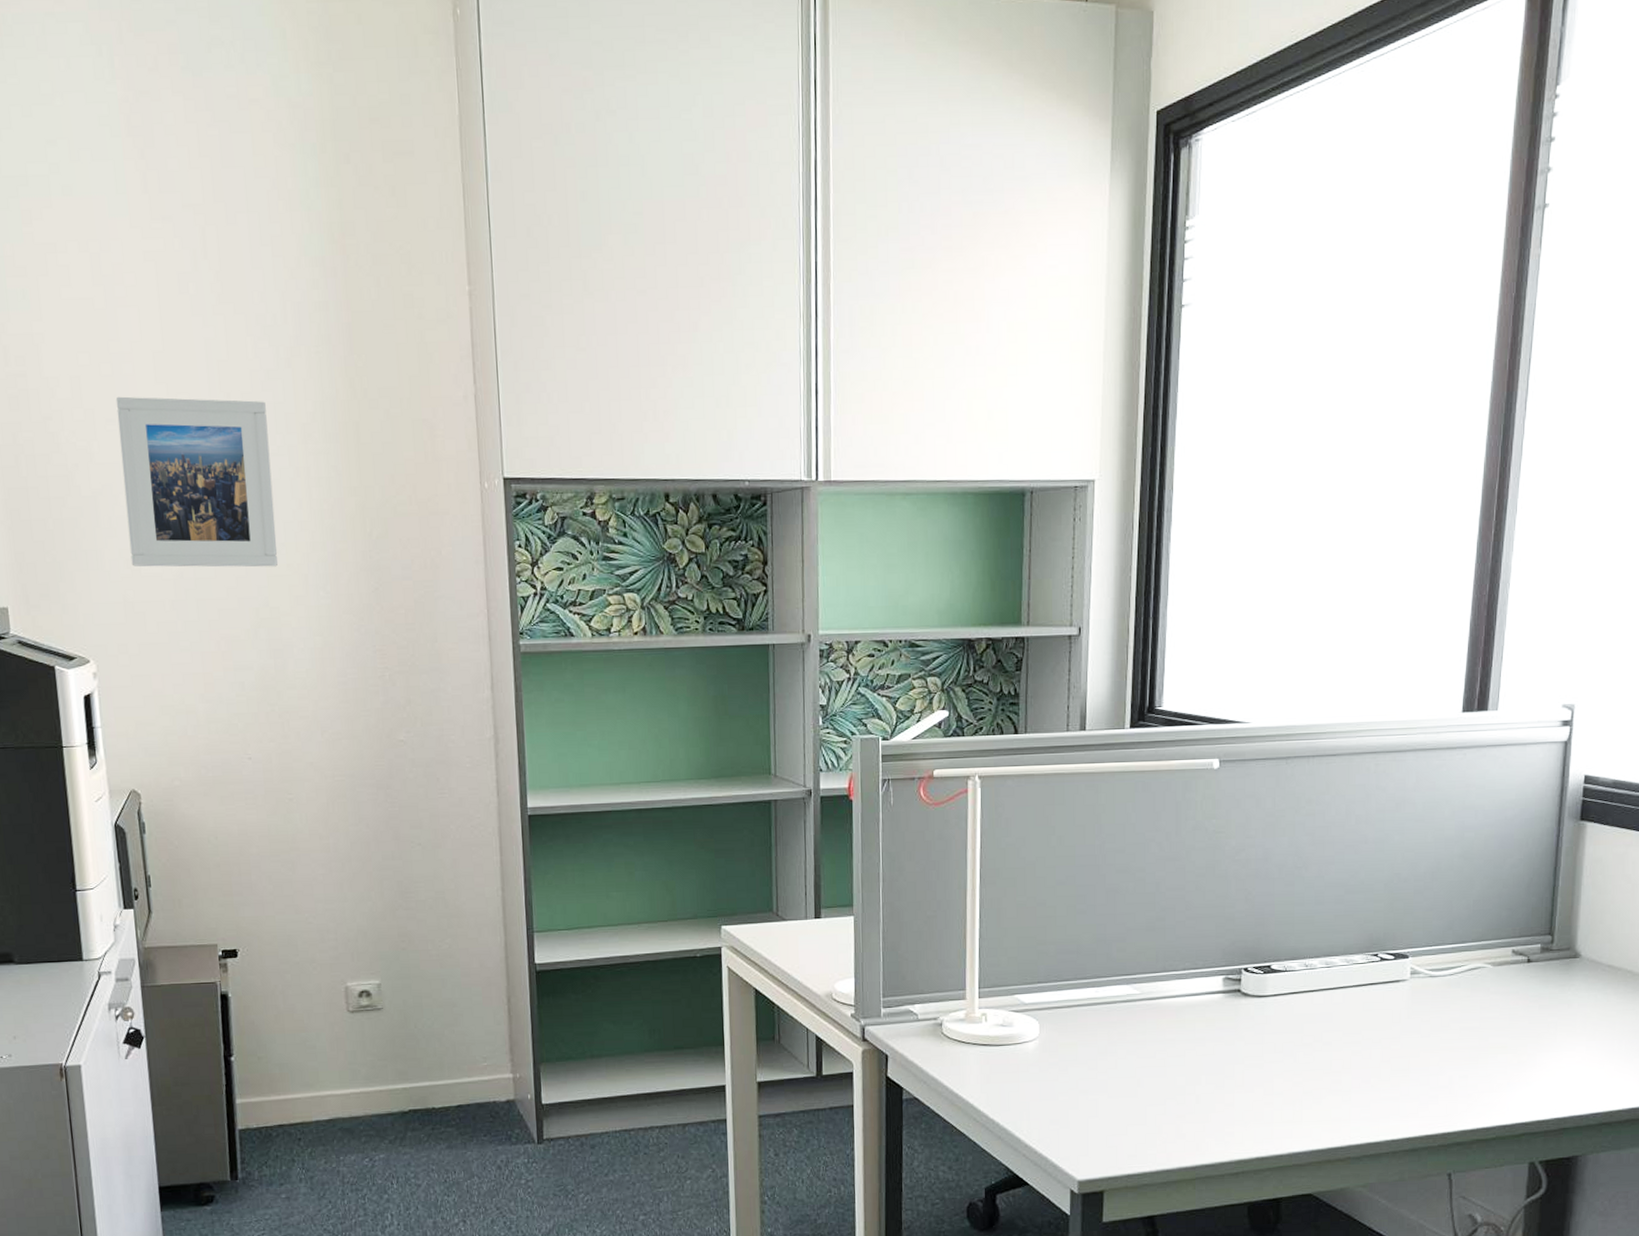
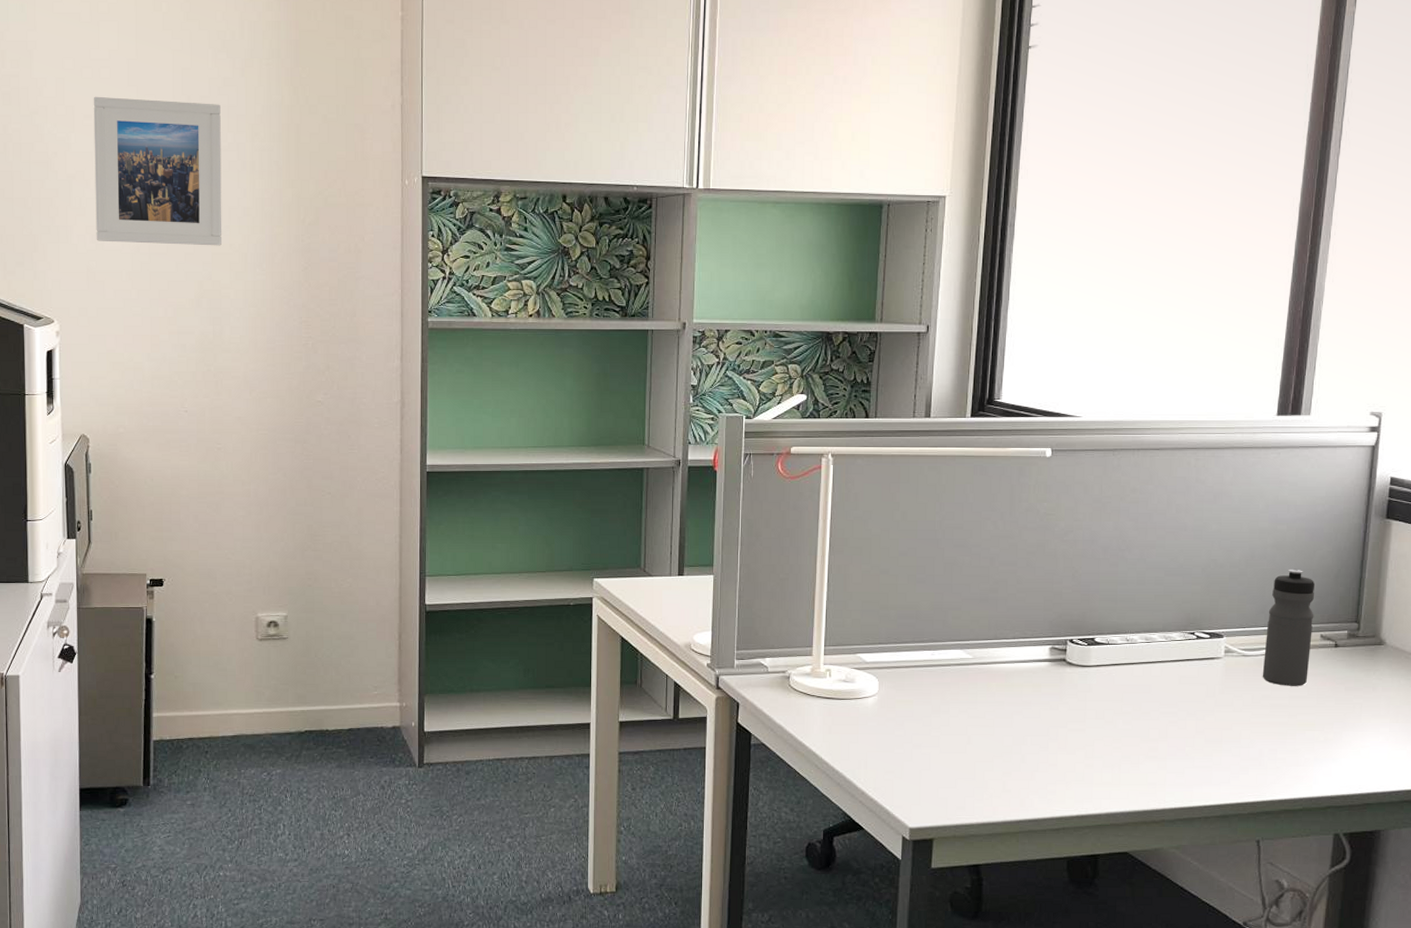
water bottle: none [1451,879,1505,1007] -> present [1262,569,1315,686]

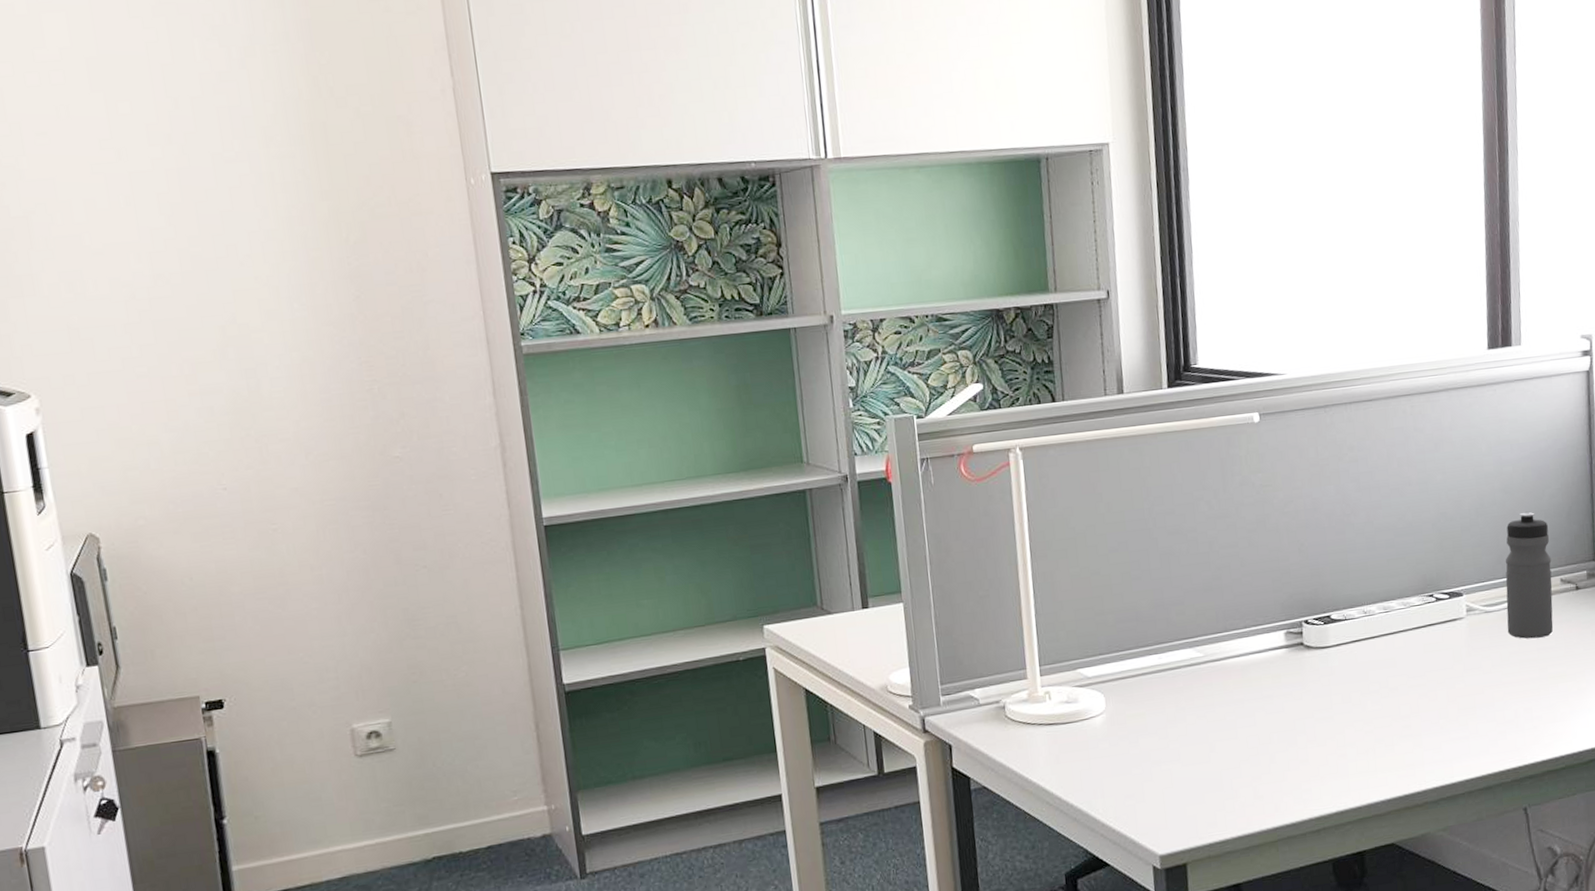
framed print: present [93,96,222,246] -> none [45,105,244,290]

